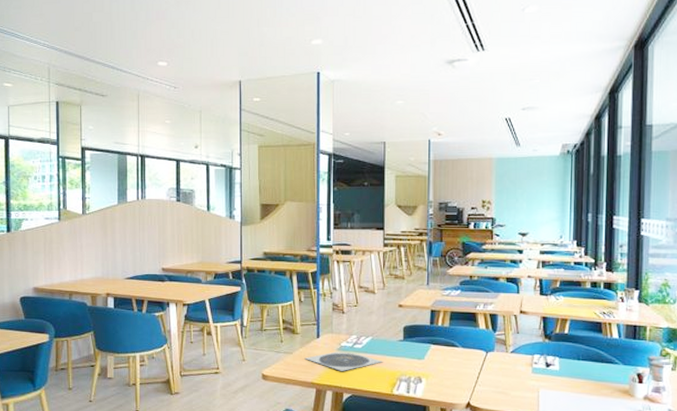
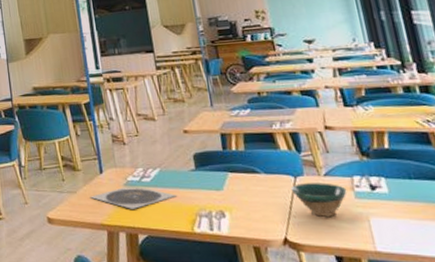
bowl: none [481,358,527,387] -> present [290,183,347,217]

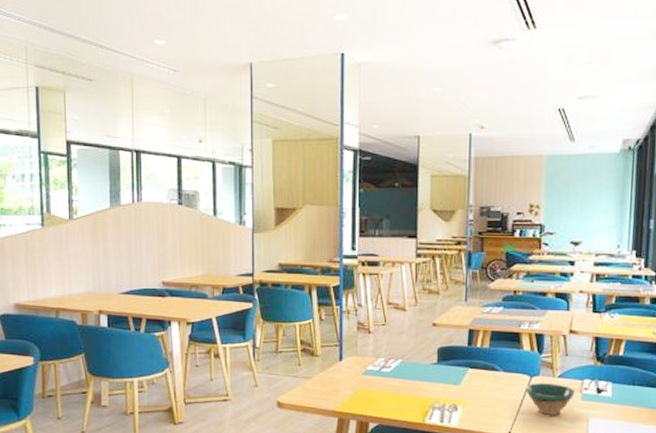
plate: present [90,187,176,209] -> none [325,376,414,398]

